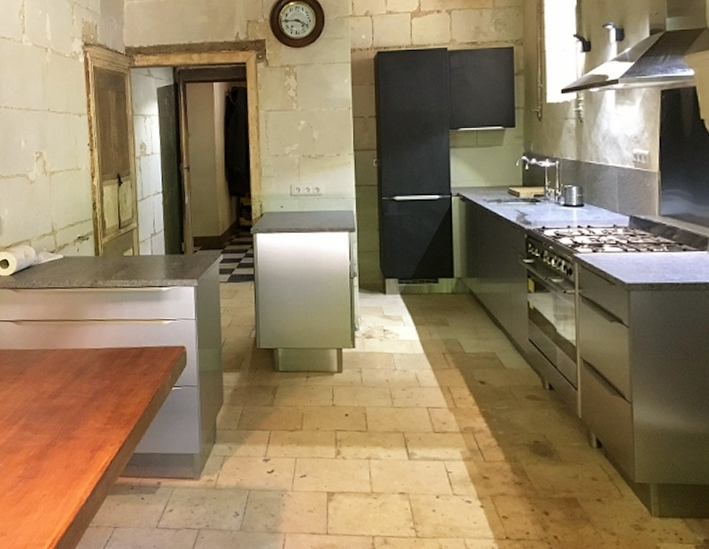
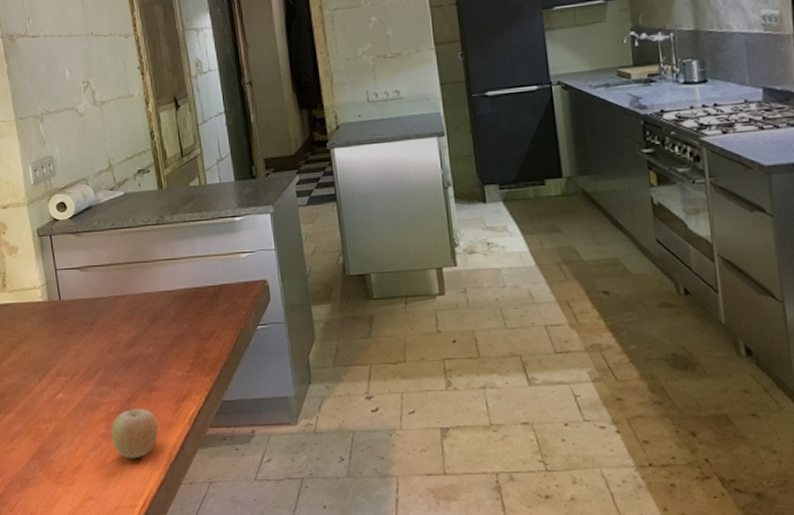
fruit: none [28,451,73,501] -> present [111,406,159,459]

